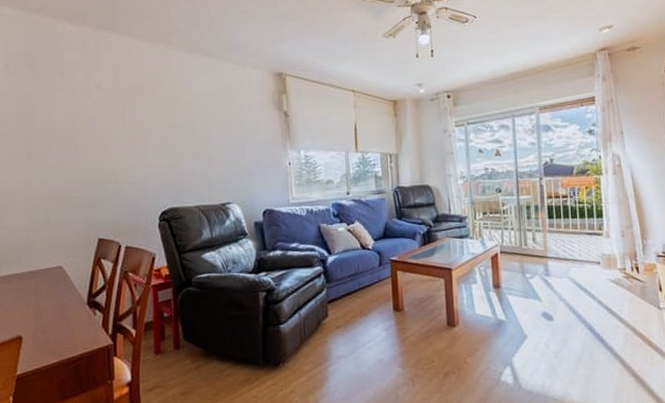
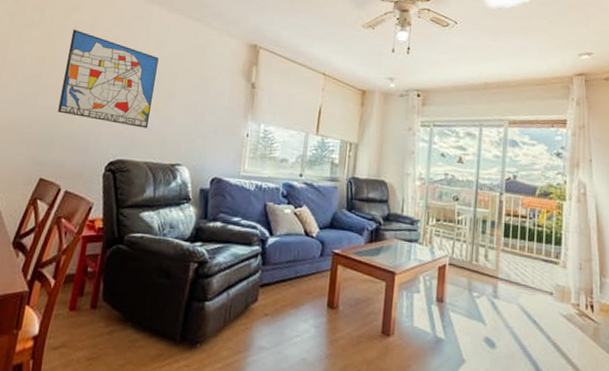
wall art: none [96,87,192,174] -> present [58,29,159,128]

